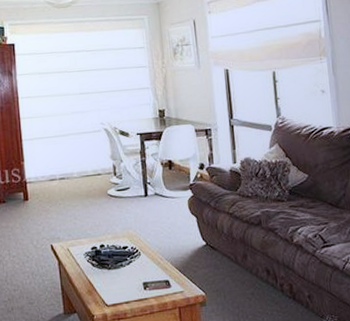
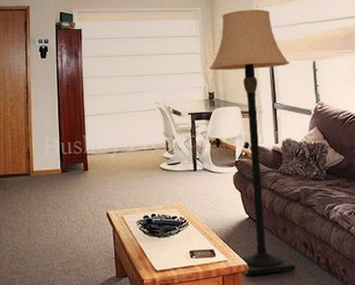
lamp: none [158,15,258,307] -> present [209,9,296,276]

